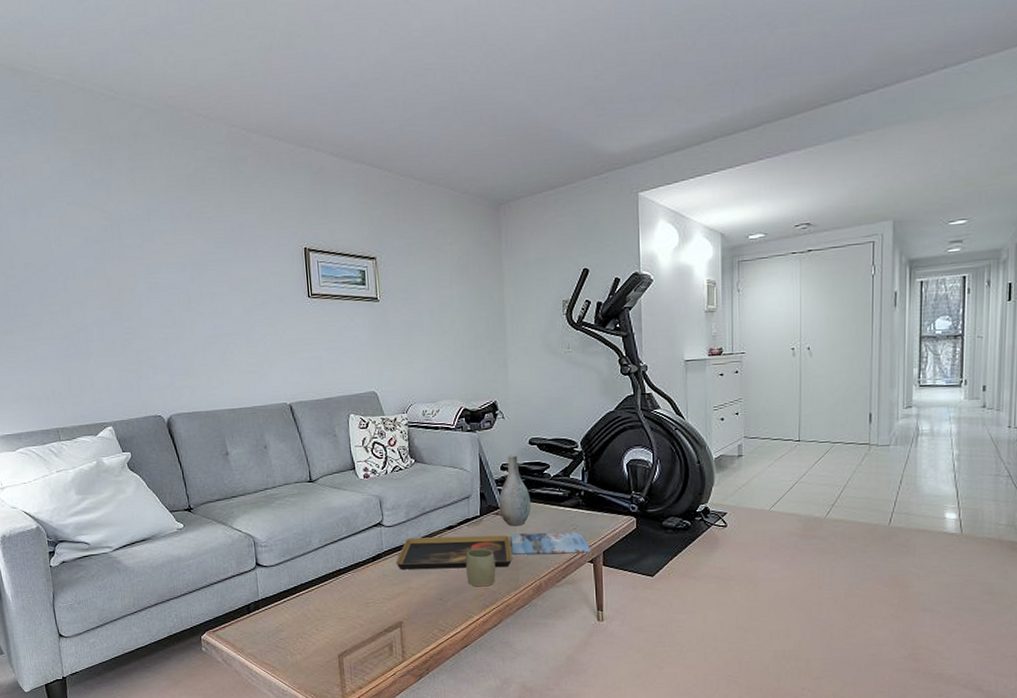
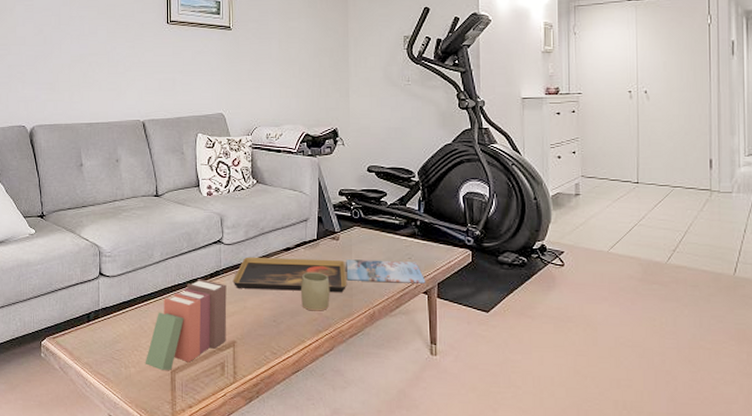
books: none [311,563,393,655] -> present [145,279,227,370]
vase: present [498,454,531,526] -> none [335,180,367,252]

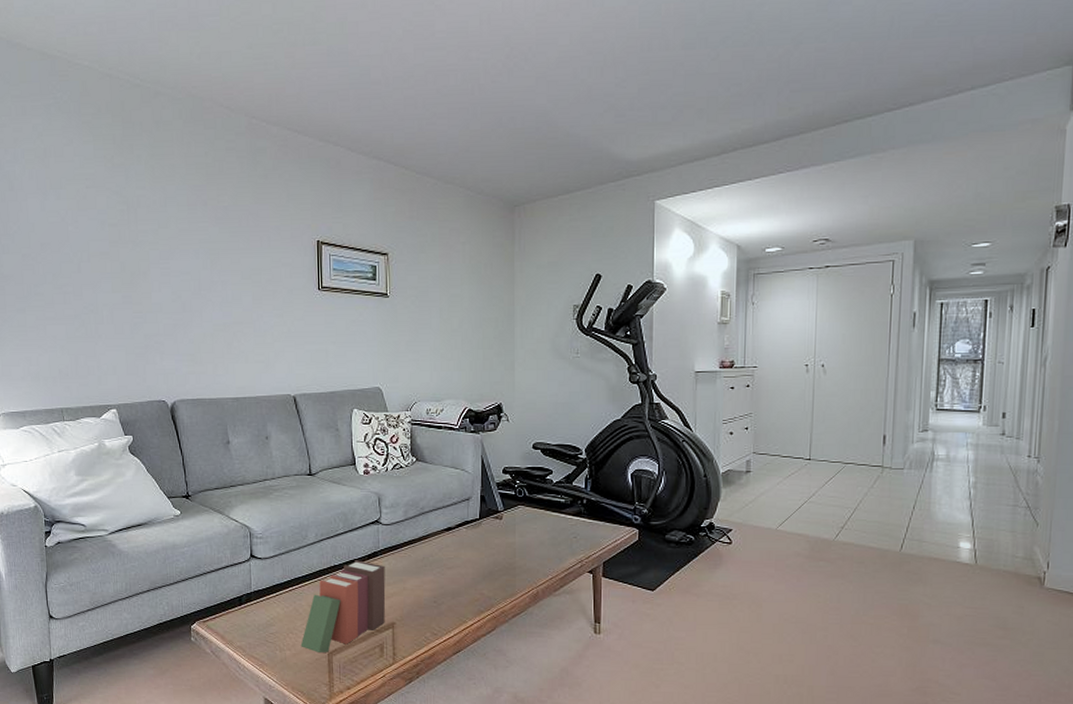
decorative tray: present [232,256,346,293] -> none [391,537,509,573]
mug: present [300,271,330,311] -> none [462,551,493,592]
magazine: present [346,259,426,284] -> none [509,539,591,563]

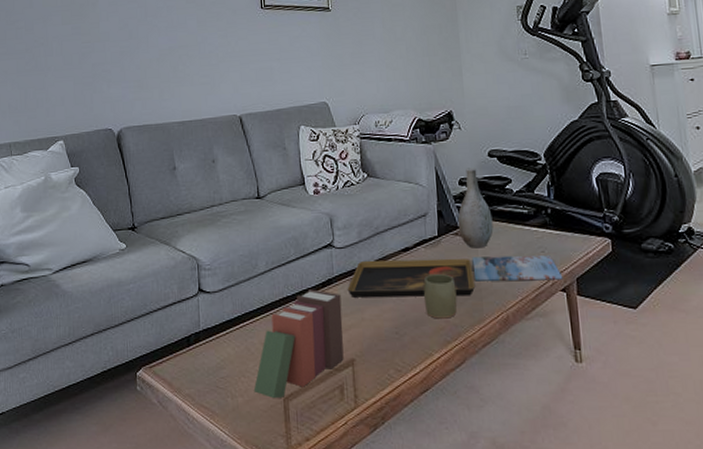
decorative tray: none [391,537,509,573] -> present [347,258,475,298]
mug: none [462,551,493,592] -> present [423,273,457,319]
vase: none [499,458,531,531] -> present [457,167,494,248]
magazine: none [509,539,591,563] -> present [472,255,563,282]

